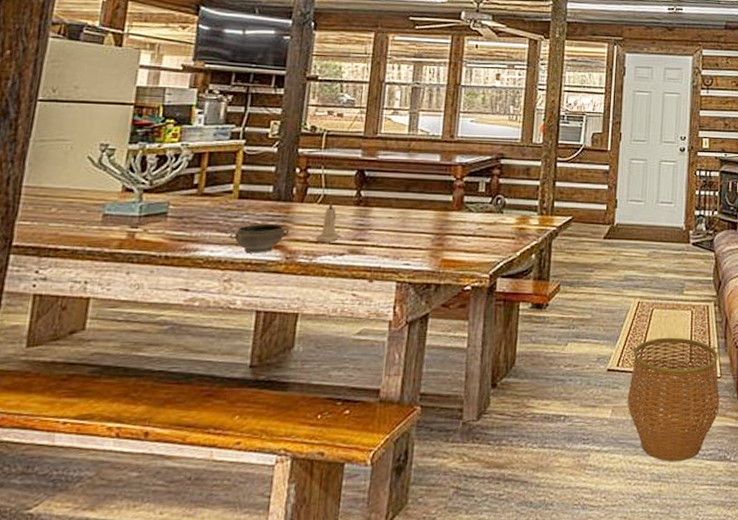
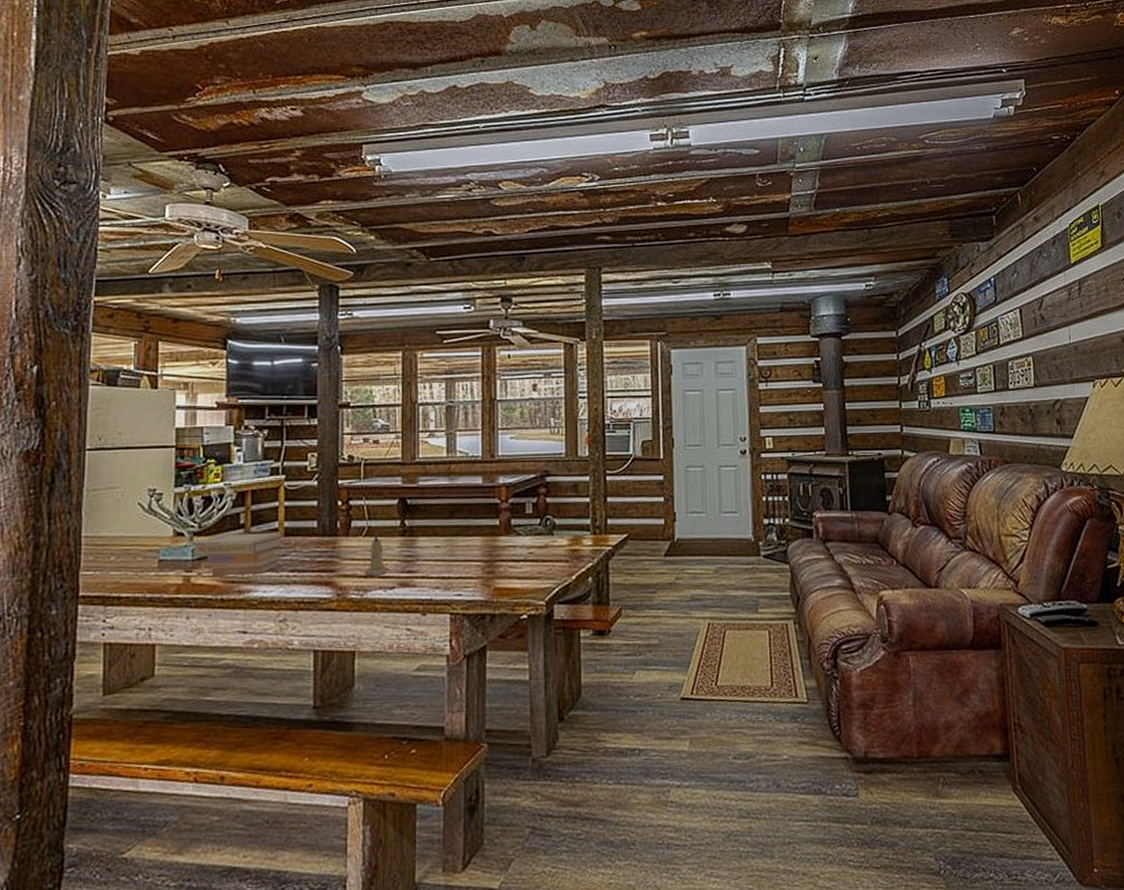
books: none [135,193,236,233] -> present [187,532,283,576]
bowl: present [230,224,290,253] -> none [281,561,338,592]
basket: present [627,337,720,462] -> none [705,660,810,797]

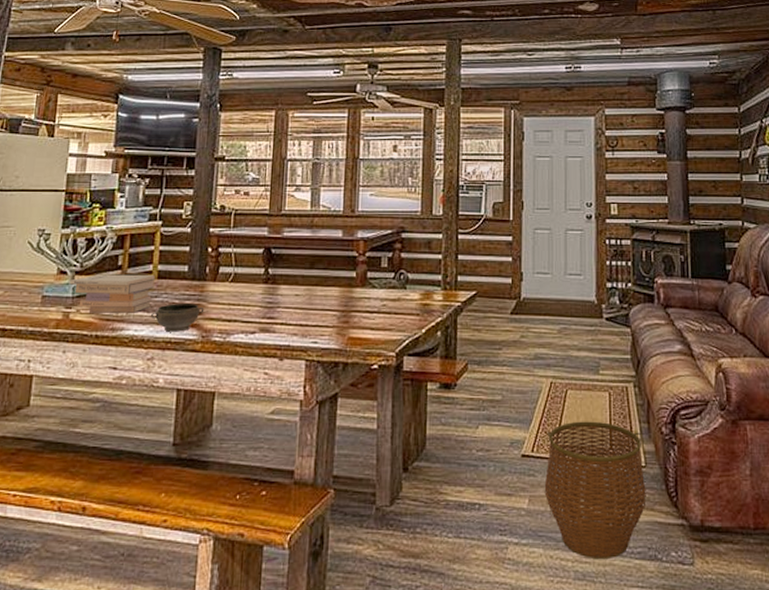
bowl: none [281,561,338,592] -> present [151,304,204,332]
candle: present [363,532,389,576] -> none [227,279,251,320]
basket: none [705,660,810,797] -> present [544,421,647,560]

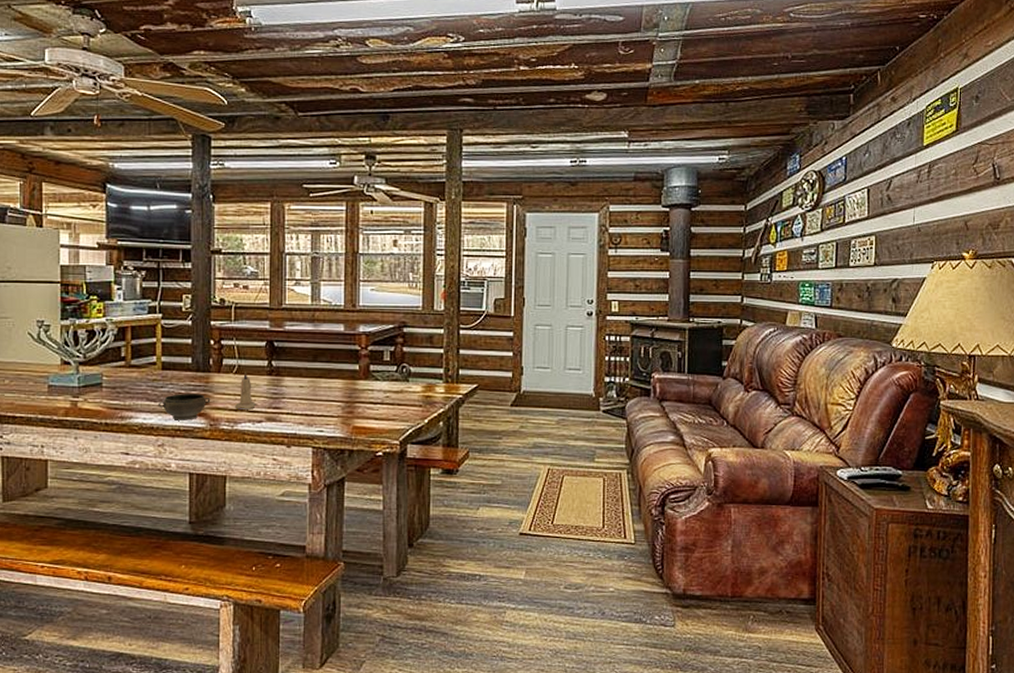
books: present [69,274,156,313] -> none [74,365,160,402]
candle: none [227,279,251,320] -> present [234,370,257,410]
basket: present [544,421,647,560] -> none [540,503,635,622]

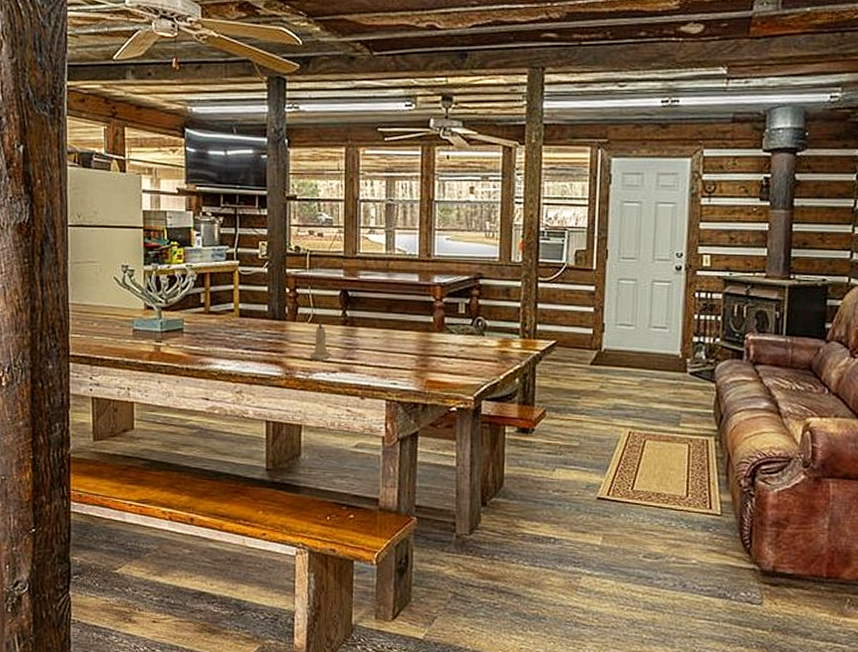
bowl: present [159,394,211,420] -> none [237,341,286,368]

